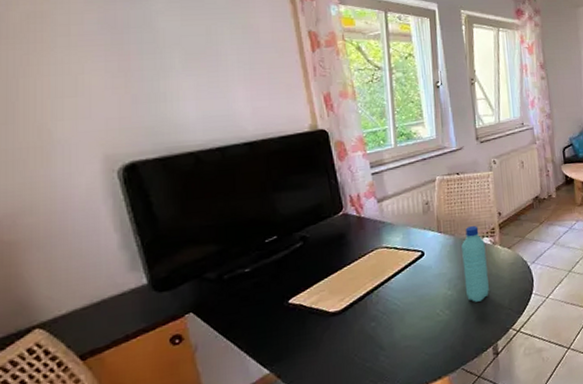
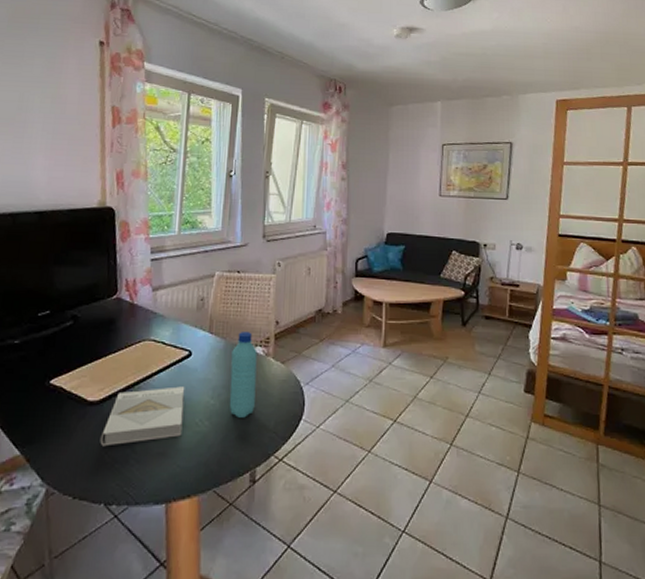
book: none [347,284,425,350] -> present [100,386,185,447]

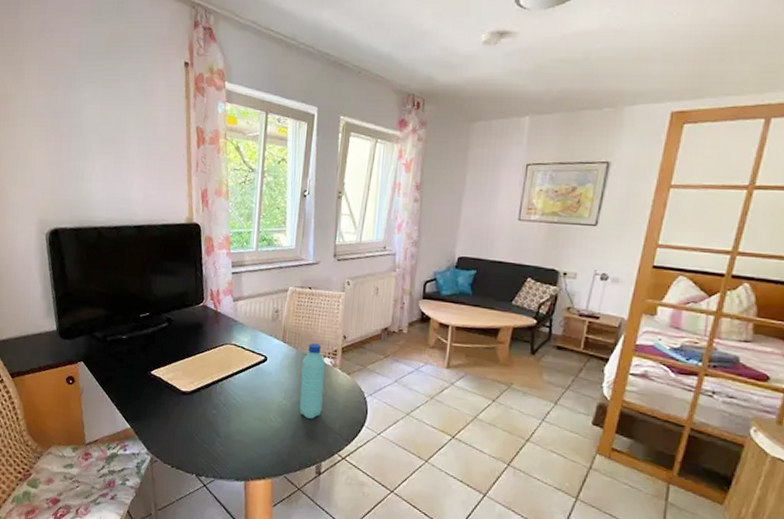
book: present [100,386,185,447] -> none [191,386,261,430]

